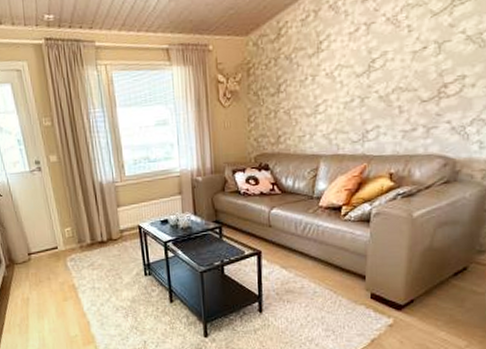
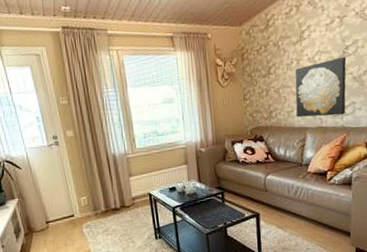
wall art: none [308,72,372,143] -> present [295,57,347,118]

